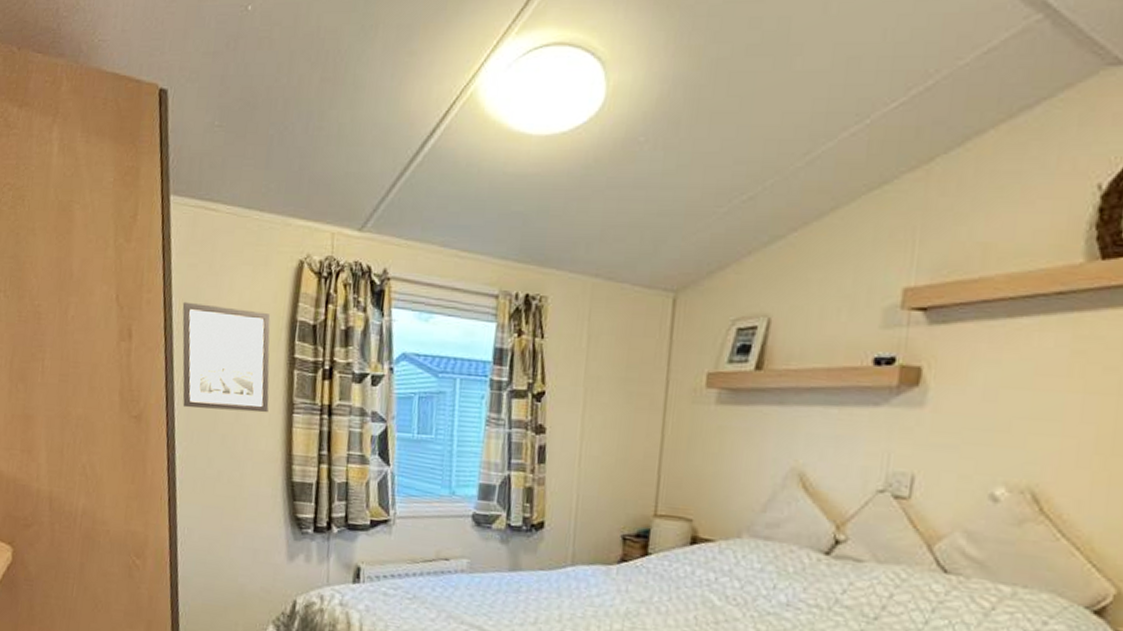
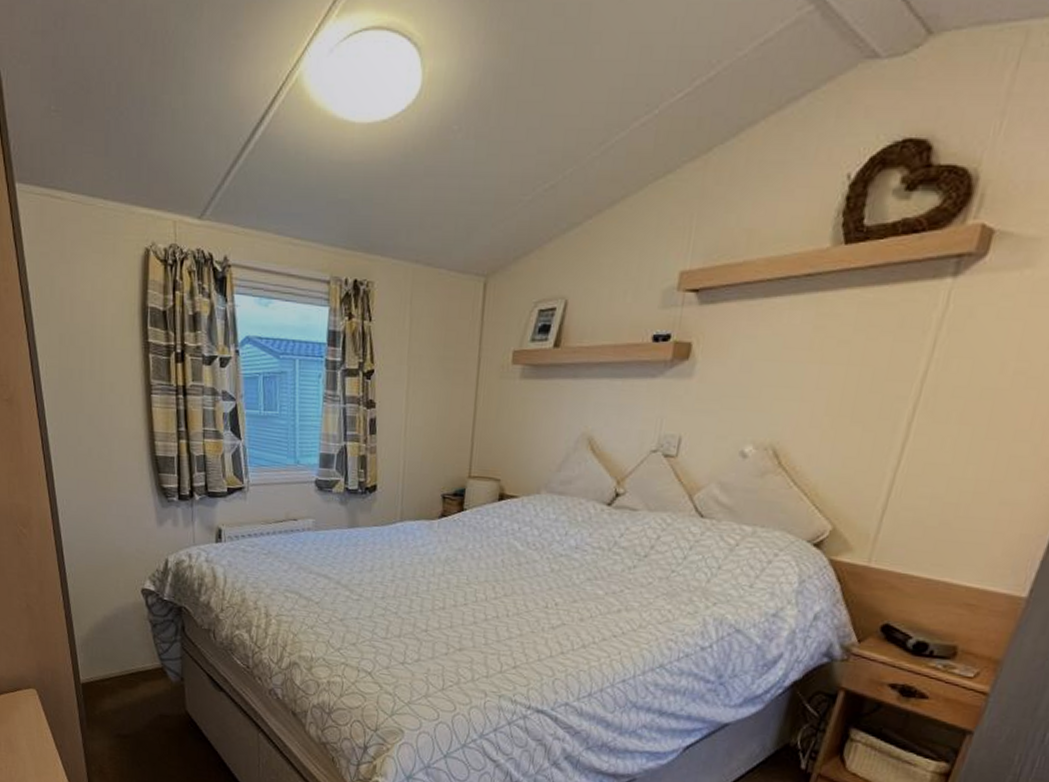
wall art: present [182,301,270,413] -> none [39,289,129,394]

